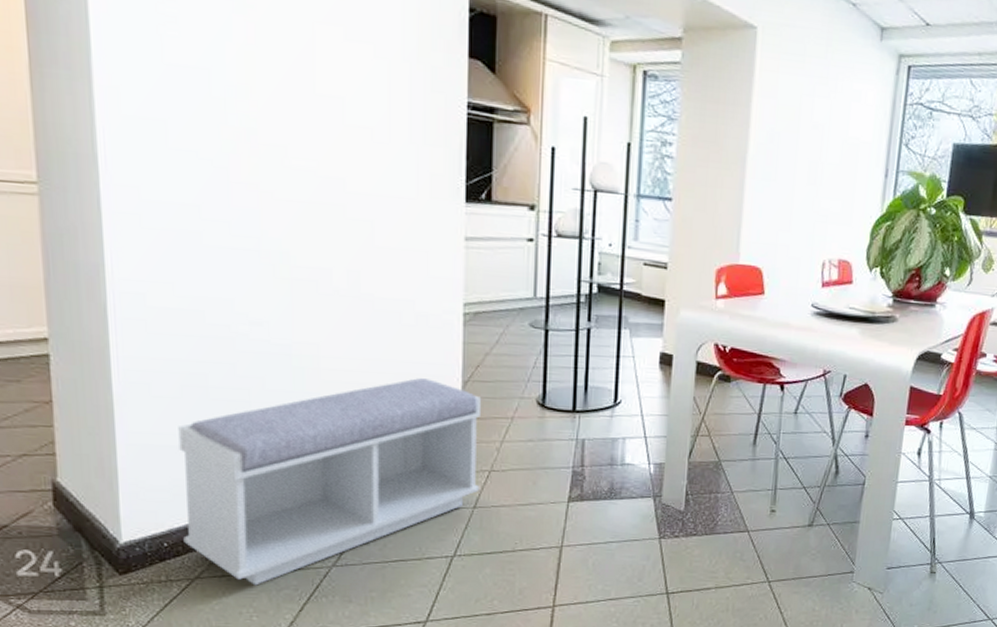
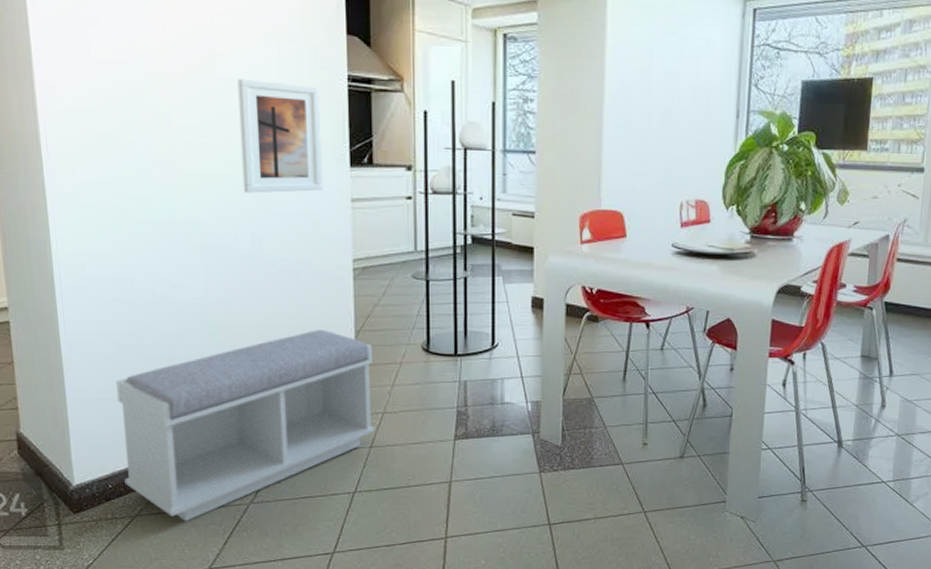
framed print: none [339,96,434,227] -> present [237,78,323,193]

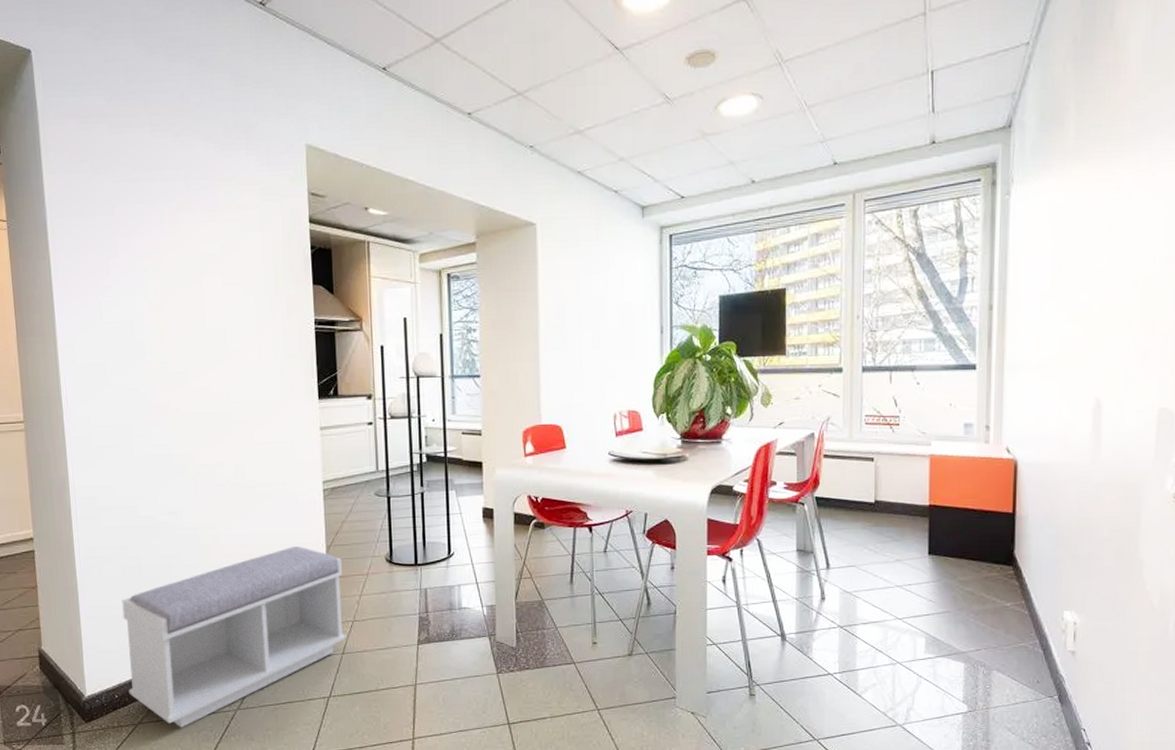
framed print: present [237,78,323,193] -> none [222,328,295,427]

